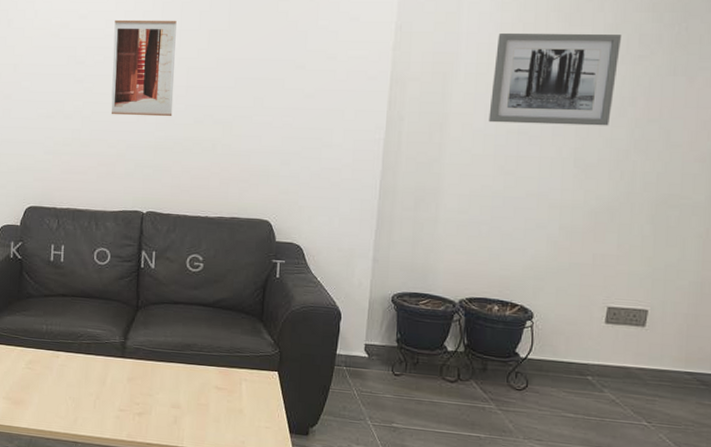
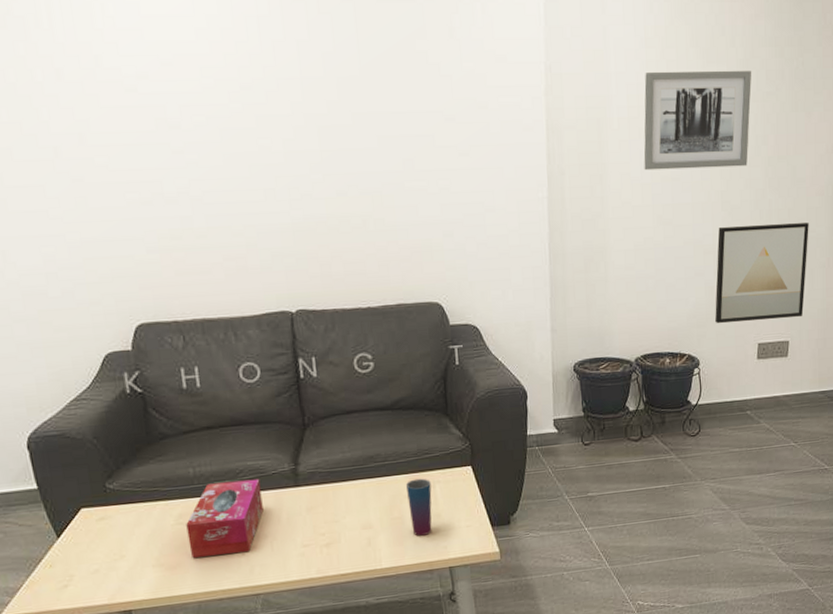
tissue box: none [32,340,95,404] -> present [186,479,263,558]
wall art: present [111,19,177,117] -> none [212,65,309,194]
cup: none [215,372,238,427] -> present [405,478,432,536]
wall art: none [556,184,683,286] -> present [715,223,809,324]

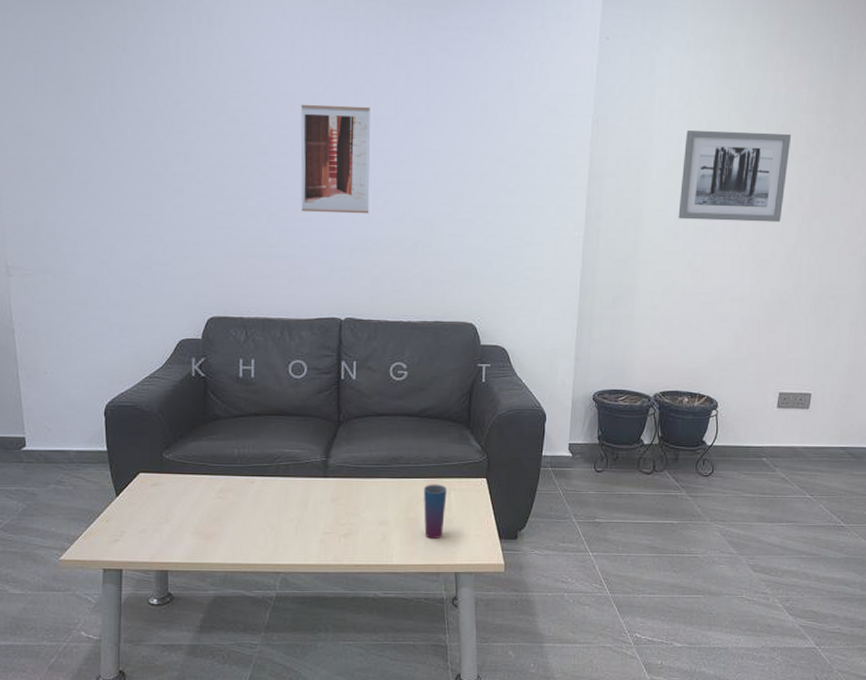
tissue box: present [186,479,263,558] -> none [225,465,294,532]
wall art: none [212,65,309,194] -> present [301,104,370,214]
wall art: present [715,223,809,324] -> none [737,278,840,370]

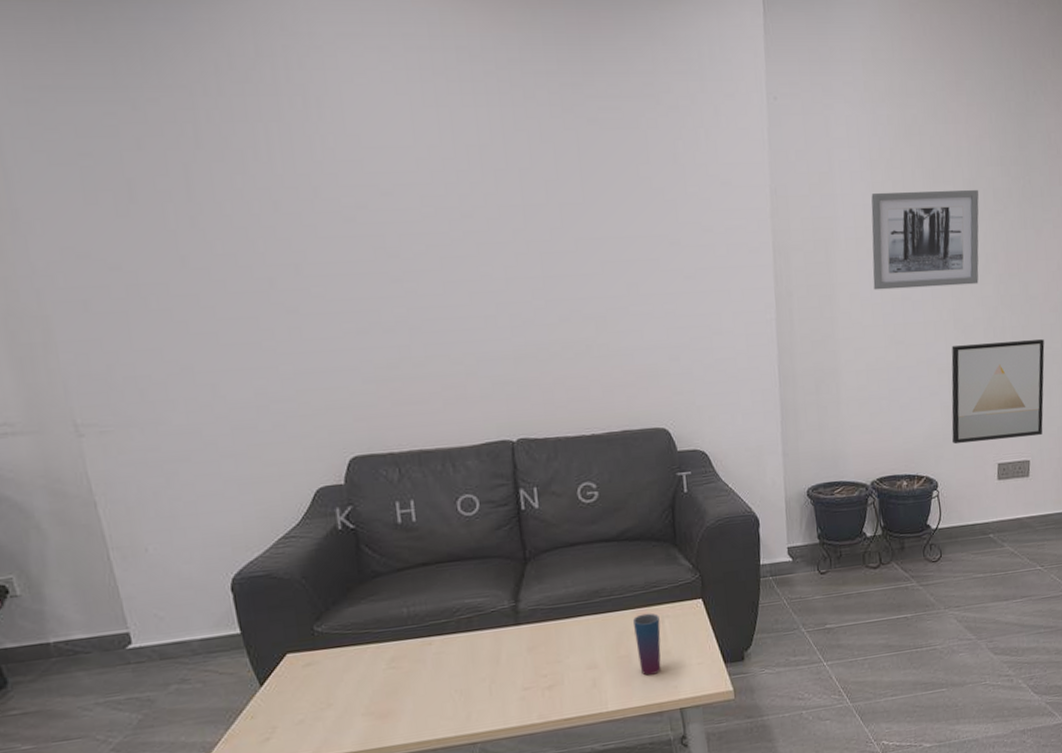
wall art: present [301,104,370,214] -> none [433,192,531,322]
wall art: none [737,278,840,370] -> present [951,339,1045,444]

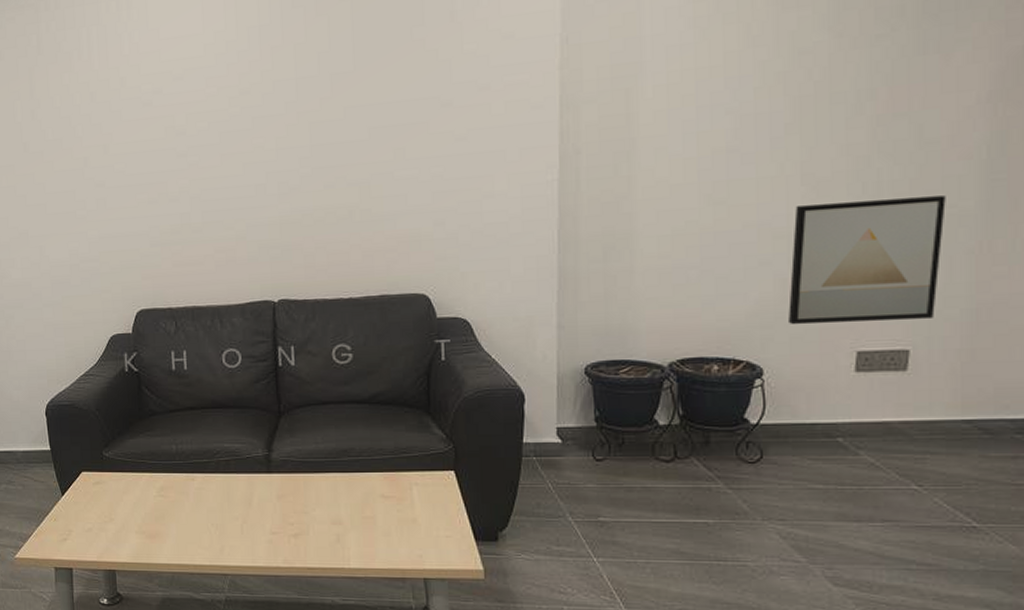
cup: present [632,613,662,676] -> none [379,478,408,540]
wall art: present [871,190,979,290] -> none [687,12,851,143]

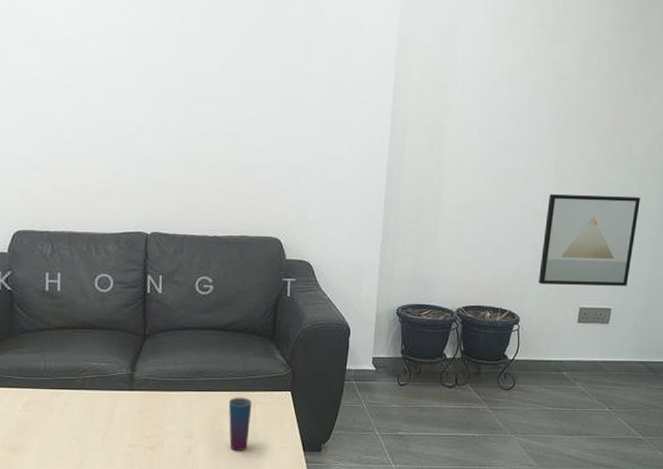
cup: none [379,478,408,540] -> present [228,397,252,451]

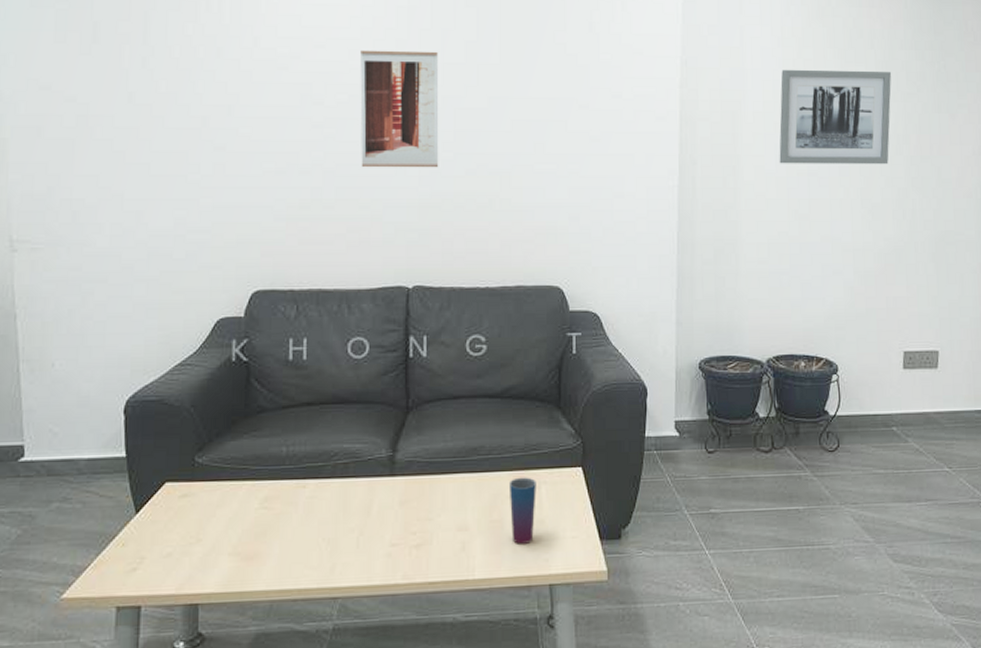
wall art: none [107,18,177,129] -> present [360,50,439,168]
wall art: none [482,46,594,140] -> present [779,69,891,165]
wall art: present [539,194,640,286] -> none [855,225,957,328]

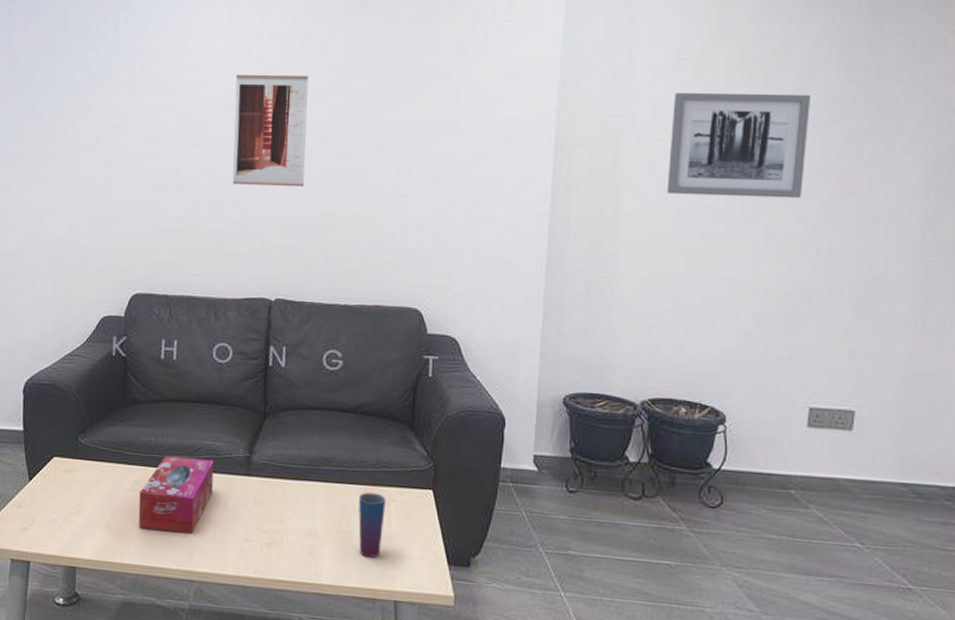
tissue box: none [270,464,354,548] -> present [138,456,214,534]

